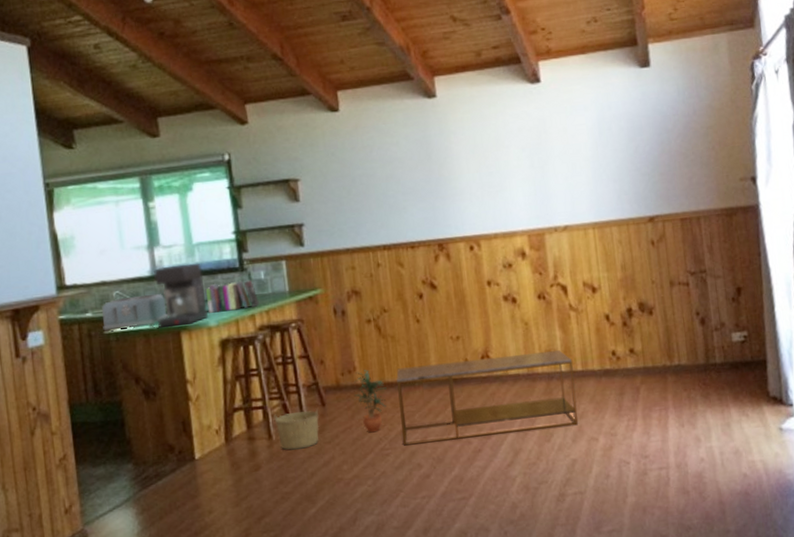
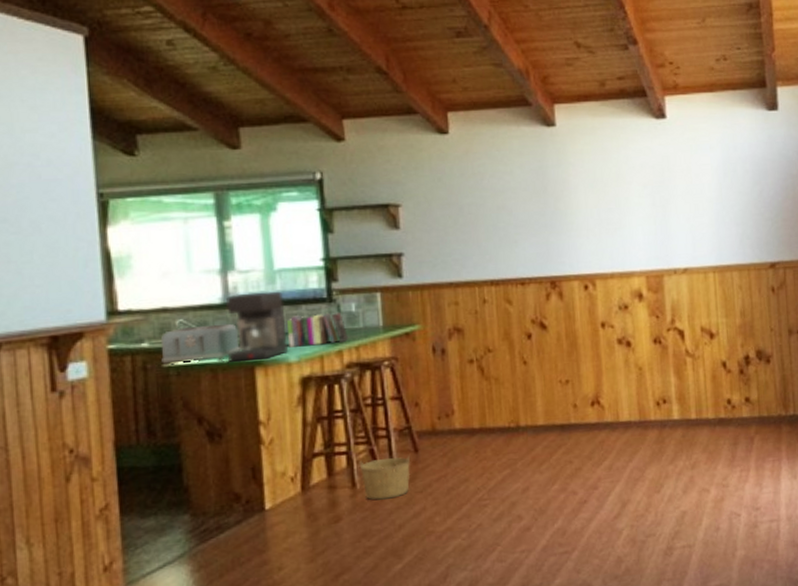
potted plant: present [354,369,387,433] -> none [451,413,488,482]
coffee table: present [396,350,579,446] -> none [499,397,691,496]

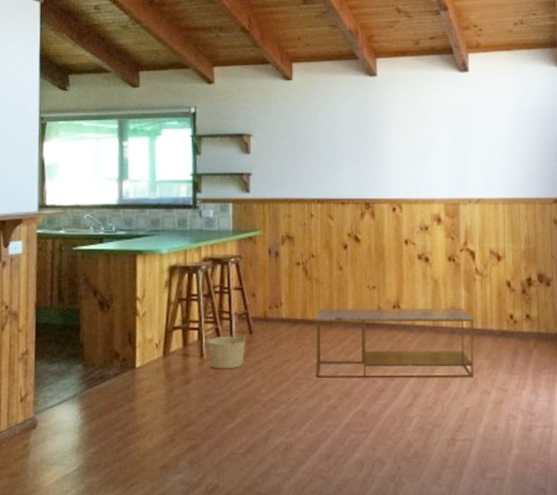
toaster: present [161,323,240,366] -> none [72,220,127,249]
coffee maker: present [226,291,289,363] -> none [118,197,162,250]
books: present [287,312,348,348] -> none [161,216,206,243]
coffee table: none [499,397,691,496] -> present [317,308,474,378]

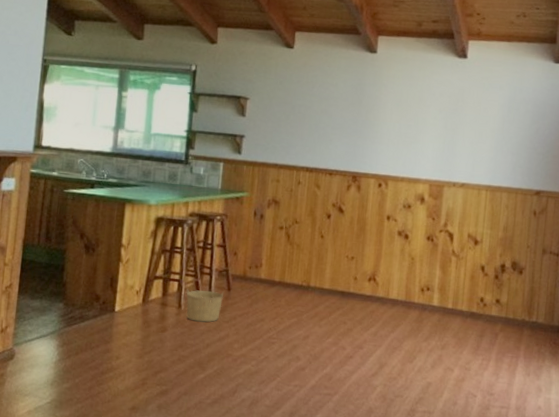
coffee table: present [317,308,474,378] -> none [289,273,445,354]

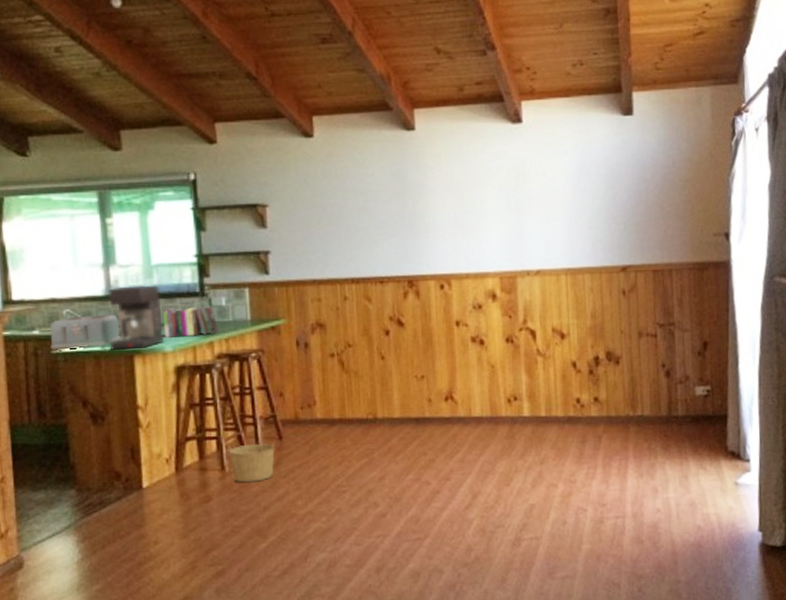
toaster: none [64,165,119,194] -> present [50,314,121,352]
coffee maker: none [108,147,154,199] -> present [108,285,165,351]
books: none [151,169,195,197] -> present [163,305,218,339]

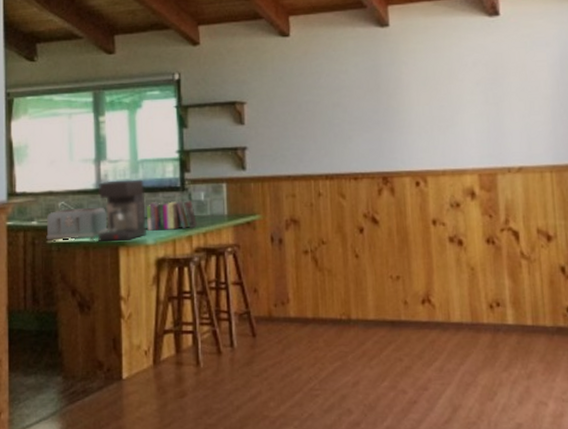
basket: present [228,442,276,483] -> none [203,339,249,380]

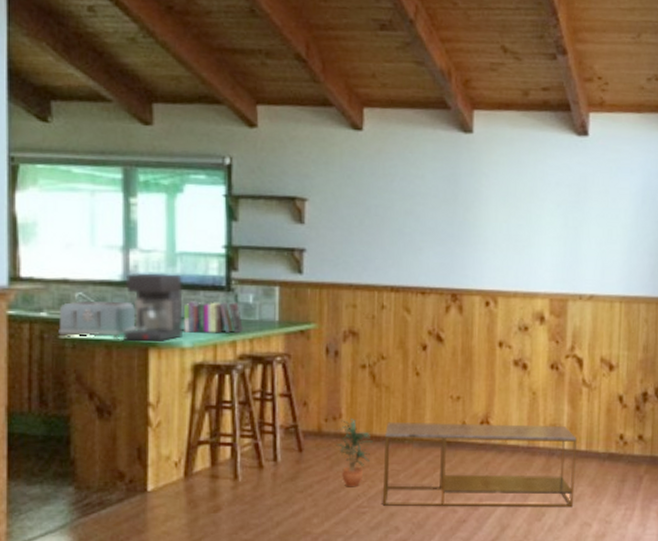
potted plant: none [286,302,320,370] -> present [336,417,373,487]
coffee table: none [331,300,526,388] -> present [383,422,577,508]

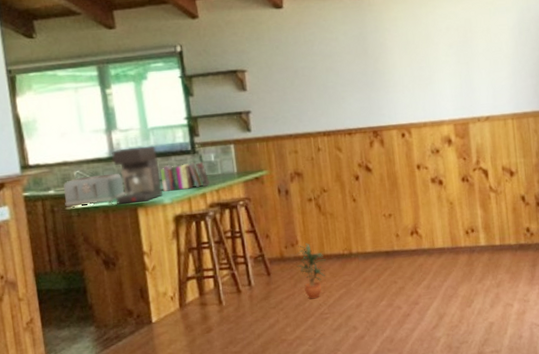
coffee table: present [383,422,577,508] -> none [334,227,496,311]

